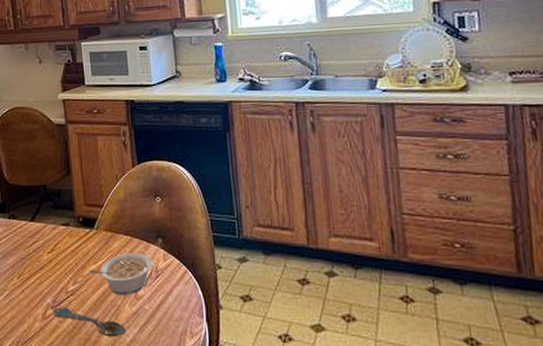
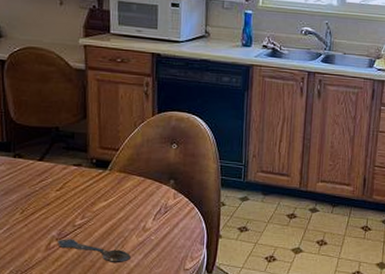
legume: present [90,252,153,295] -> none [100,191,163,228]

